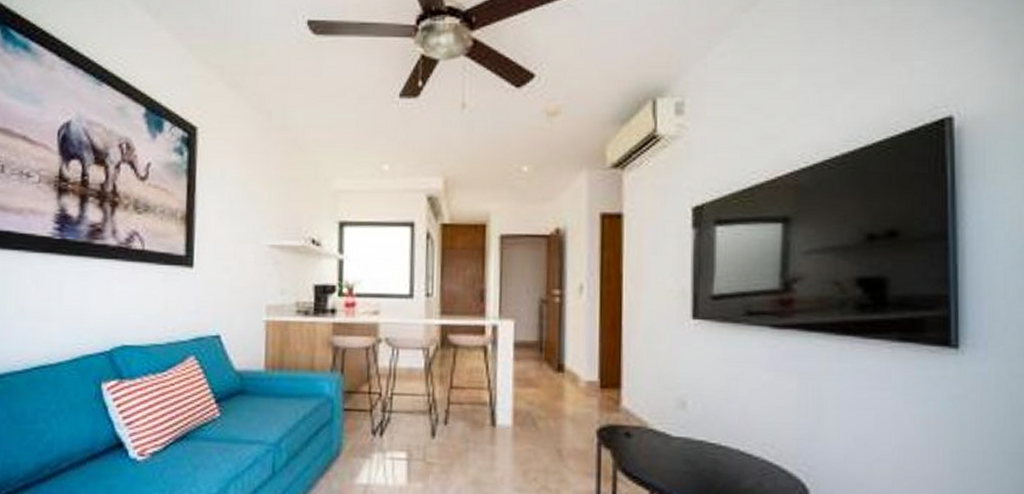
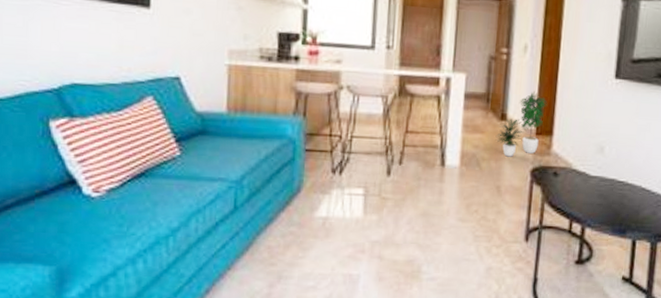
potted plant: none [552,337,612,415] -> present [495,91,548,157]

